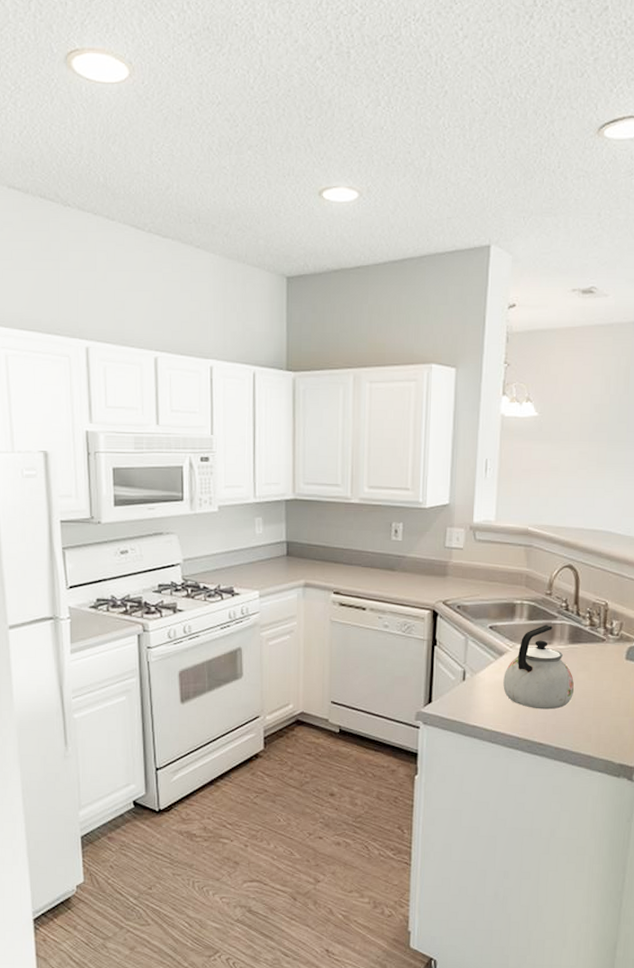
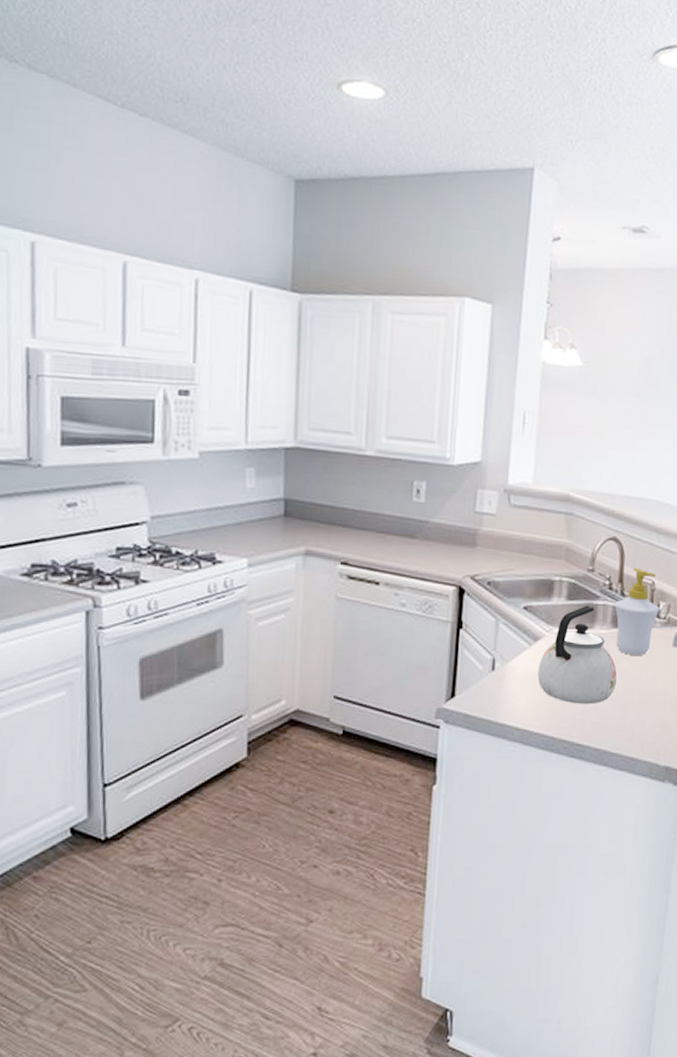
soap bottle: none [571,591,612,667] -> present [615,568,659,655]

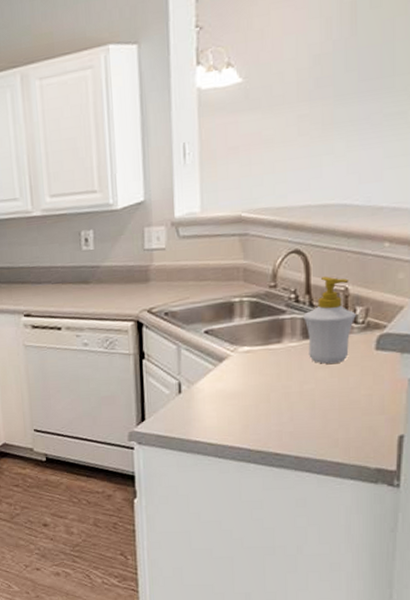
kettle: present [538,605,617,704] -> none [226,321,314,417]

